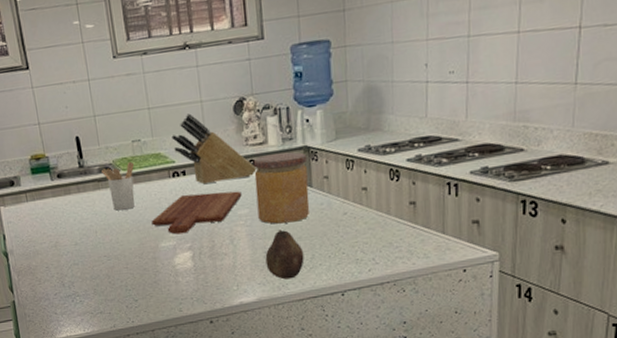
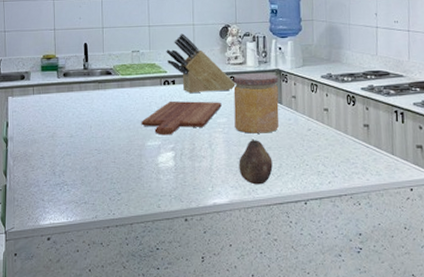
utensil holder: present [102,161,135,211] -> none [103,68,131,110]

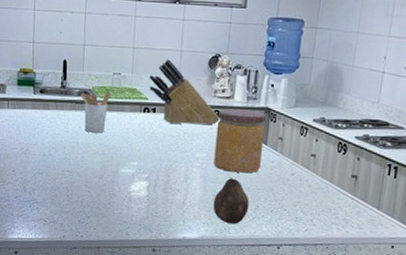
utensil holder: none [103,68,131,110] -> present [81,90,110,133]
cutting board: present [141,101,222,135] -> none [116,129,203,165]

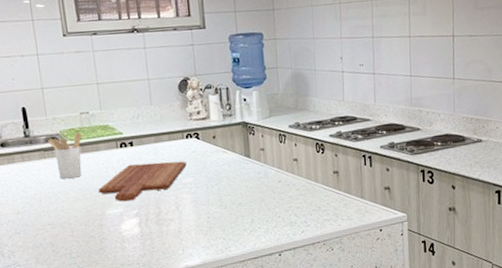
cutting board: none [116,129,203,165] -> present [98,161,187,202]
knife block: present [149,59,220,126] -> none [119,90,200,155]
fruit: present [213,177,249,225] -> none [209,196,245,243]
jar: present [214,108,267,173] -> none [197,126,249,191]

